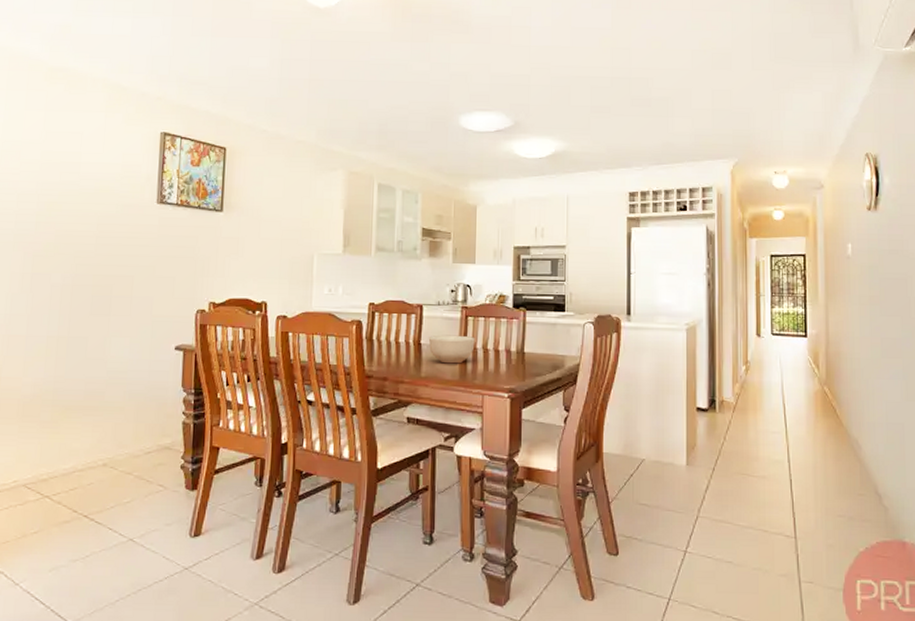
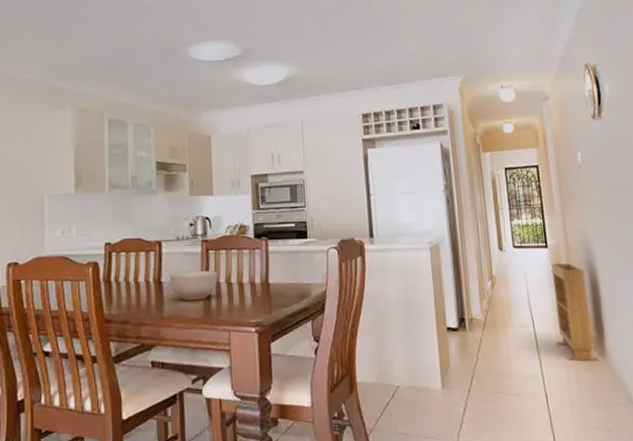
shoe rack: none [807,352,848,452] -> present [551,263,599,362]

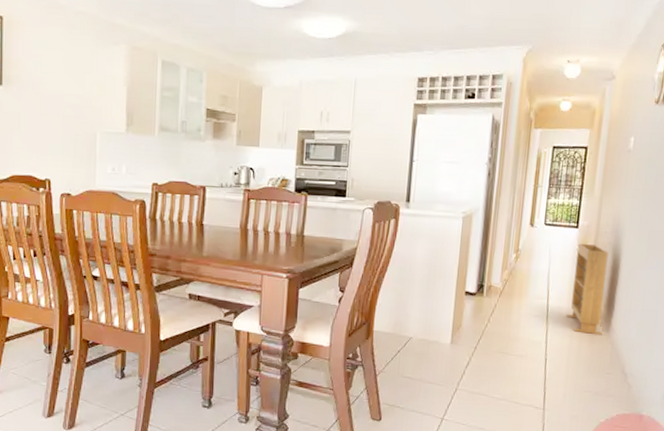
bowl: present [169,270,218,301] -> none [210,216,257,245]

